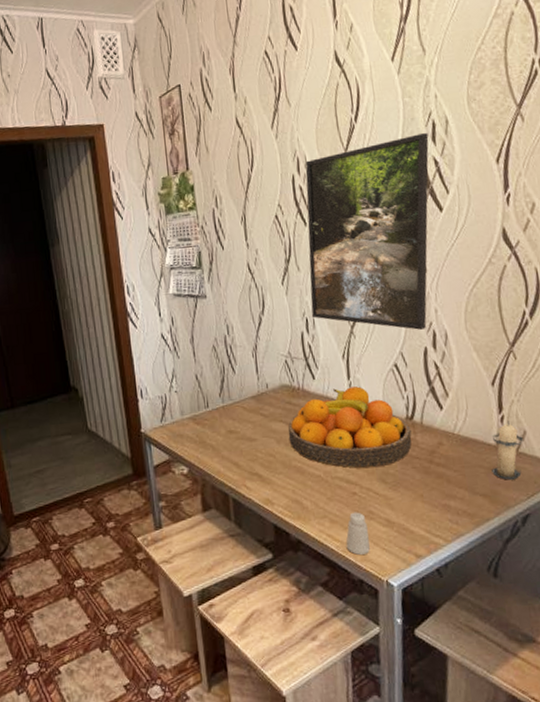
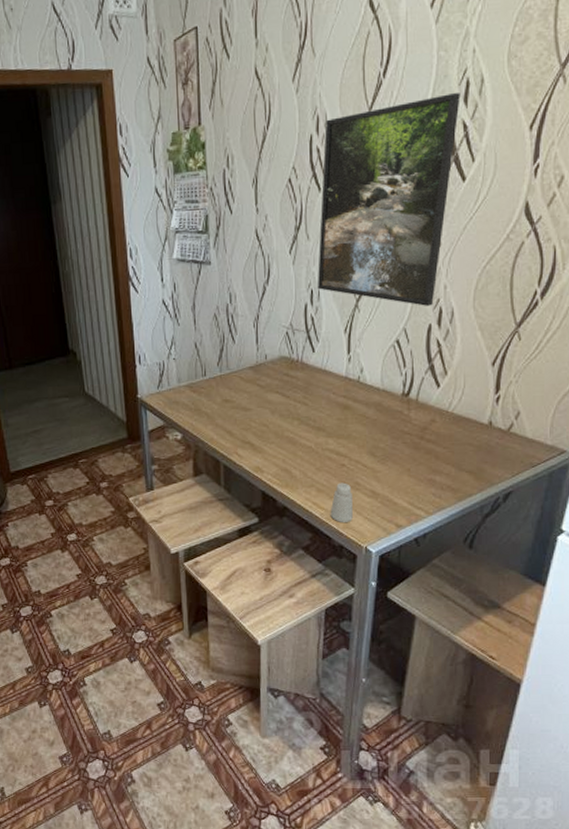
fruit bowl: present [288,386,412,468] -> none [283,361,406,442]
candle: present [491,421,524,480] -> none [481,401,517,459]

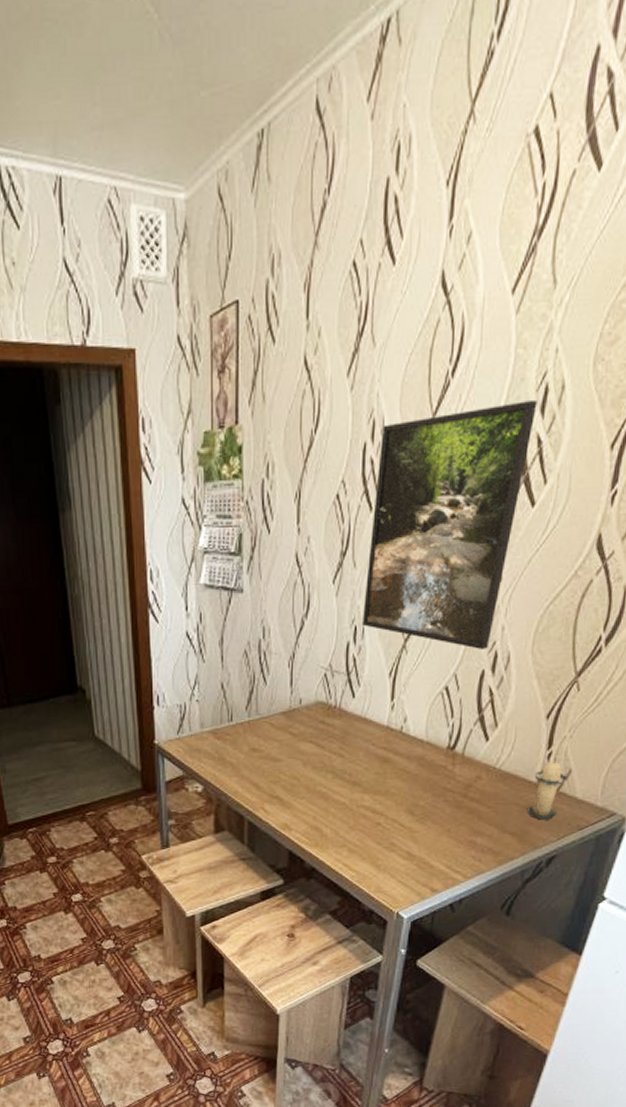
saltshaker: present [330,482,353,522] -> none [361,843,387,886]
candle: none [481,401,517,459] -> present [526,758,568,820]

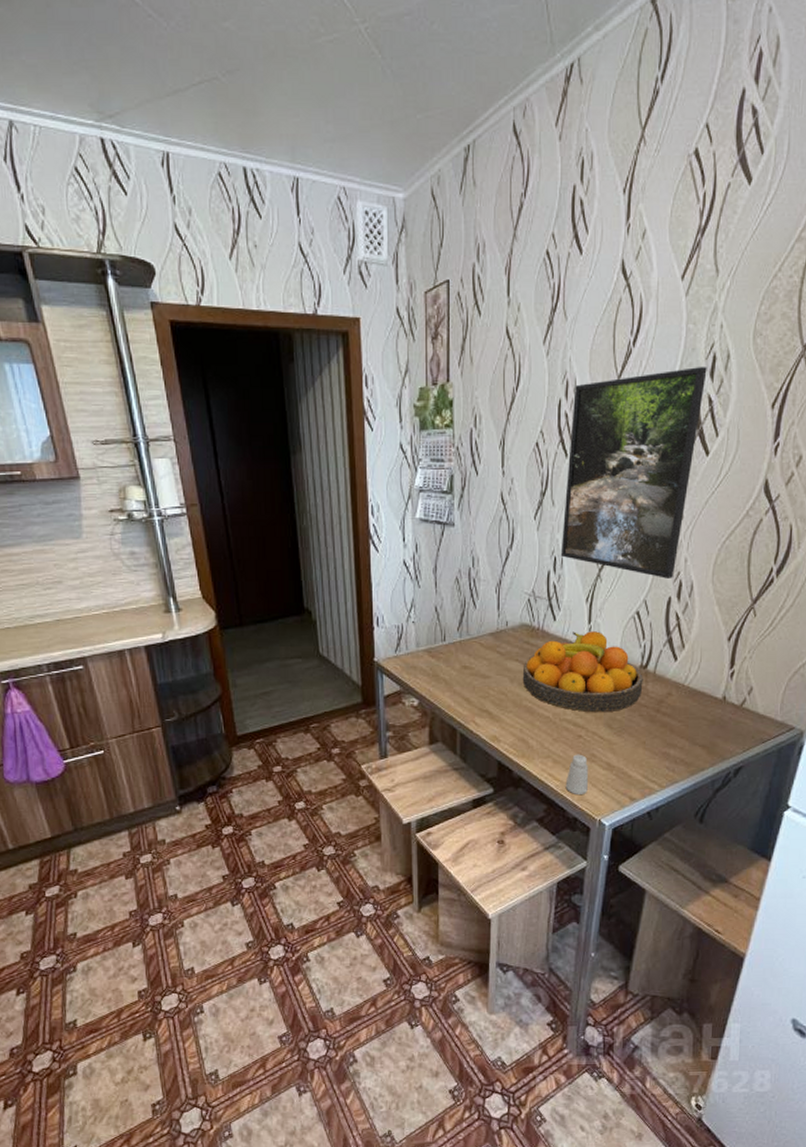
fruit bowl: none [316,709,450,799] -> present [522,631,643,713]
saltshaker: none [361,843,387,886] -> present [565,754,588,794]
candle: present [526,758,568,820] -> none [714,676,750,733]

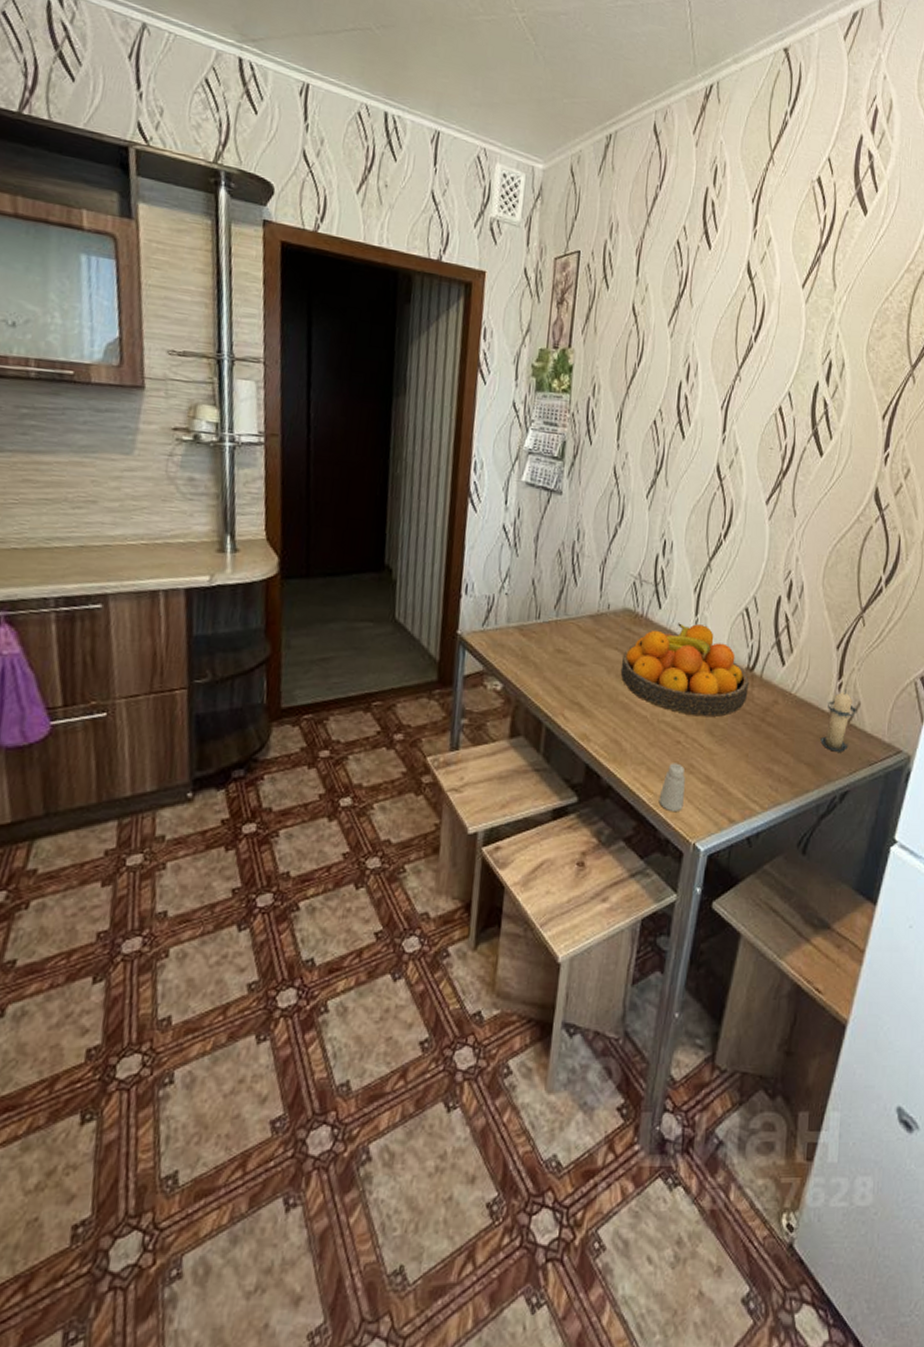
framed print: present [560,366,707,579] -> none [670,369,823,577]
candle: none [714,676,750,733] -> present [820,689,857,752]

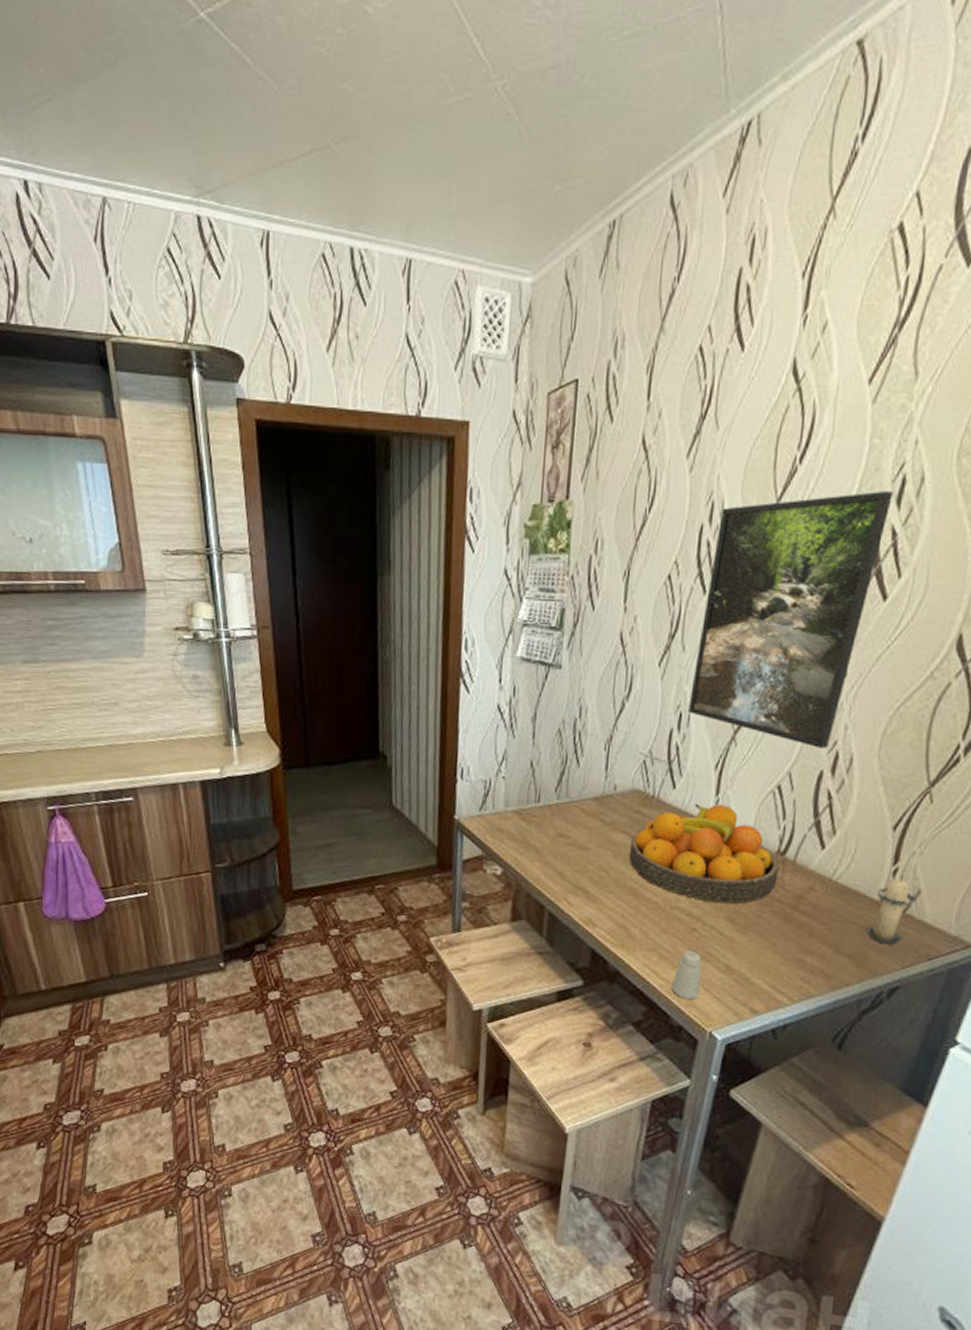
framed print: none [670,369,823,577] -> present [687,490,893,748]

